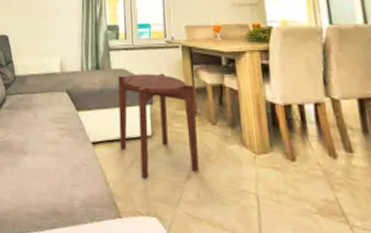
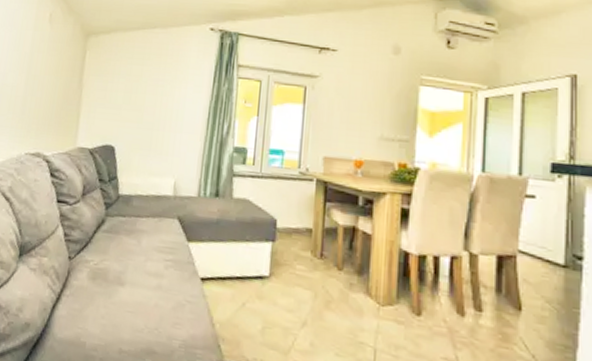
side table: present [118,73,199,178] -> none [232,205,324,322]

